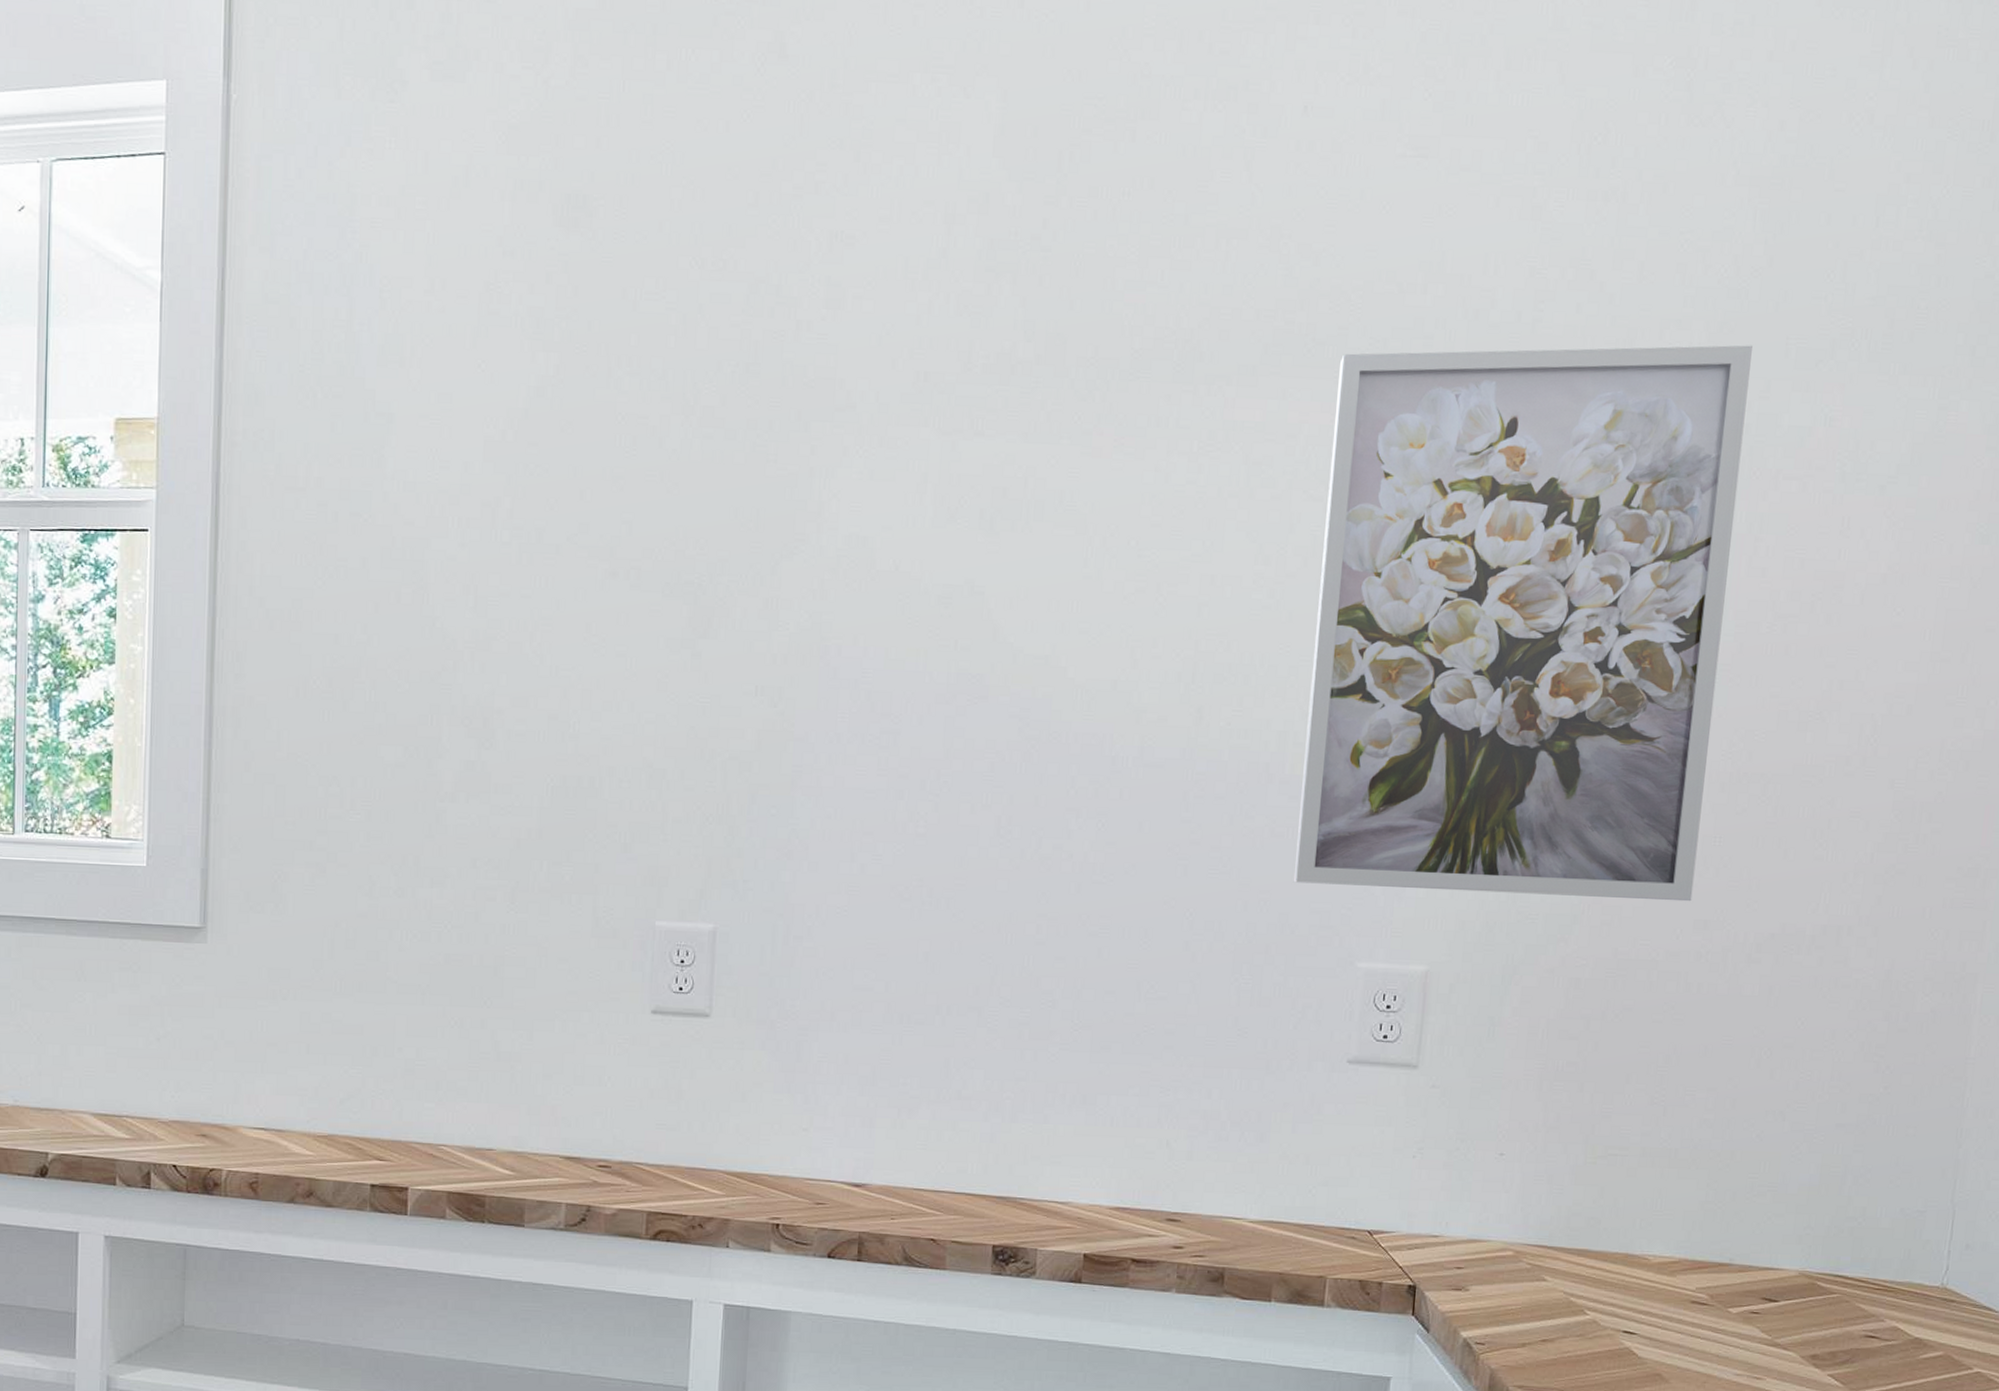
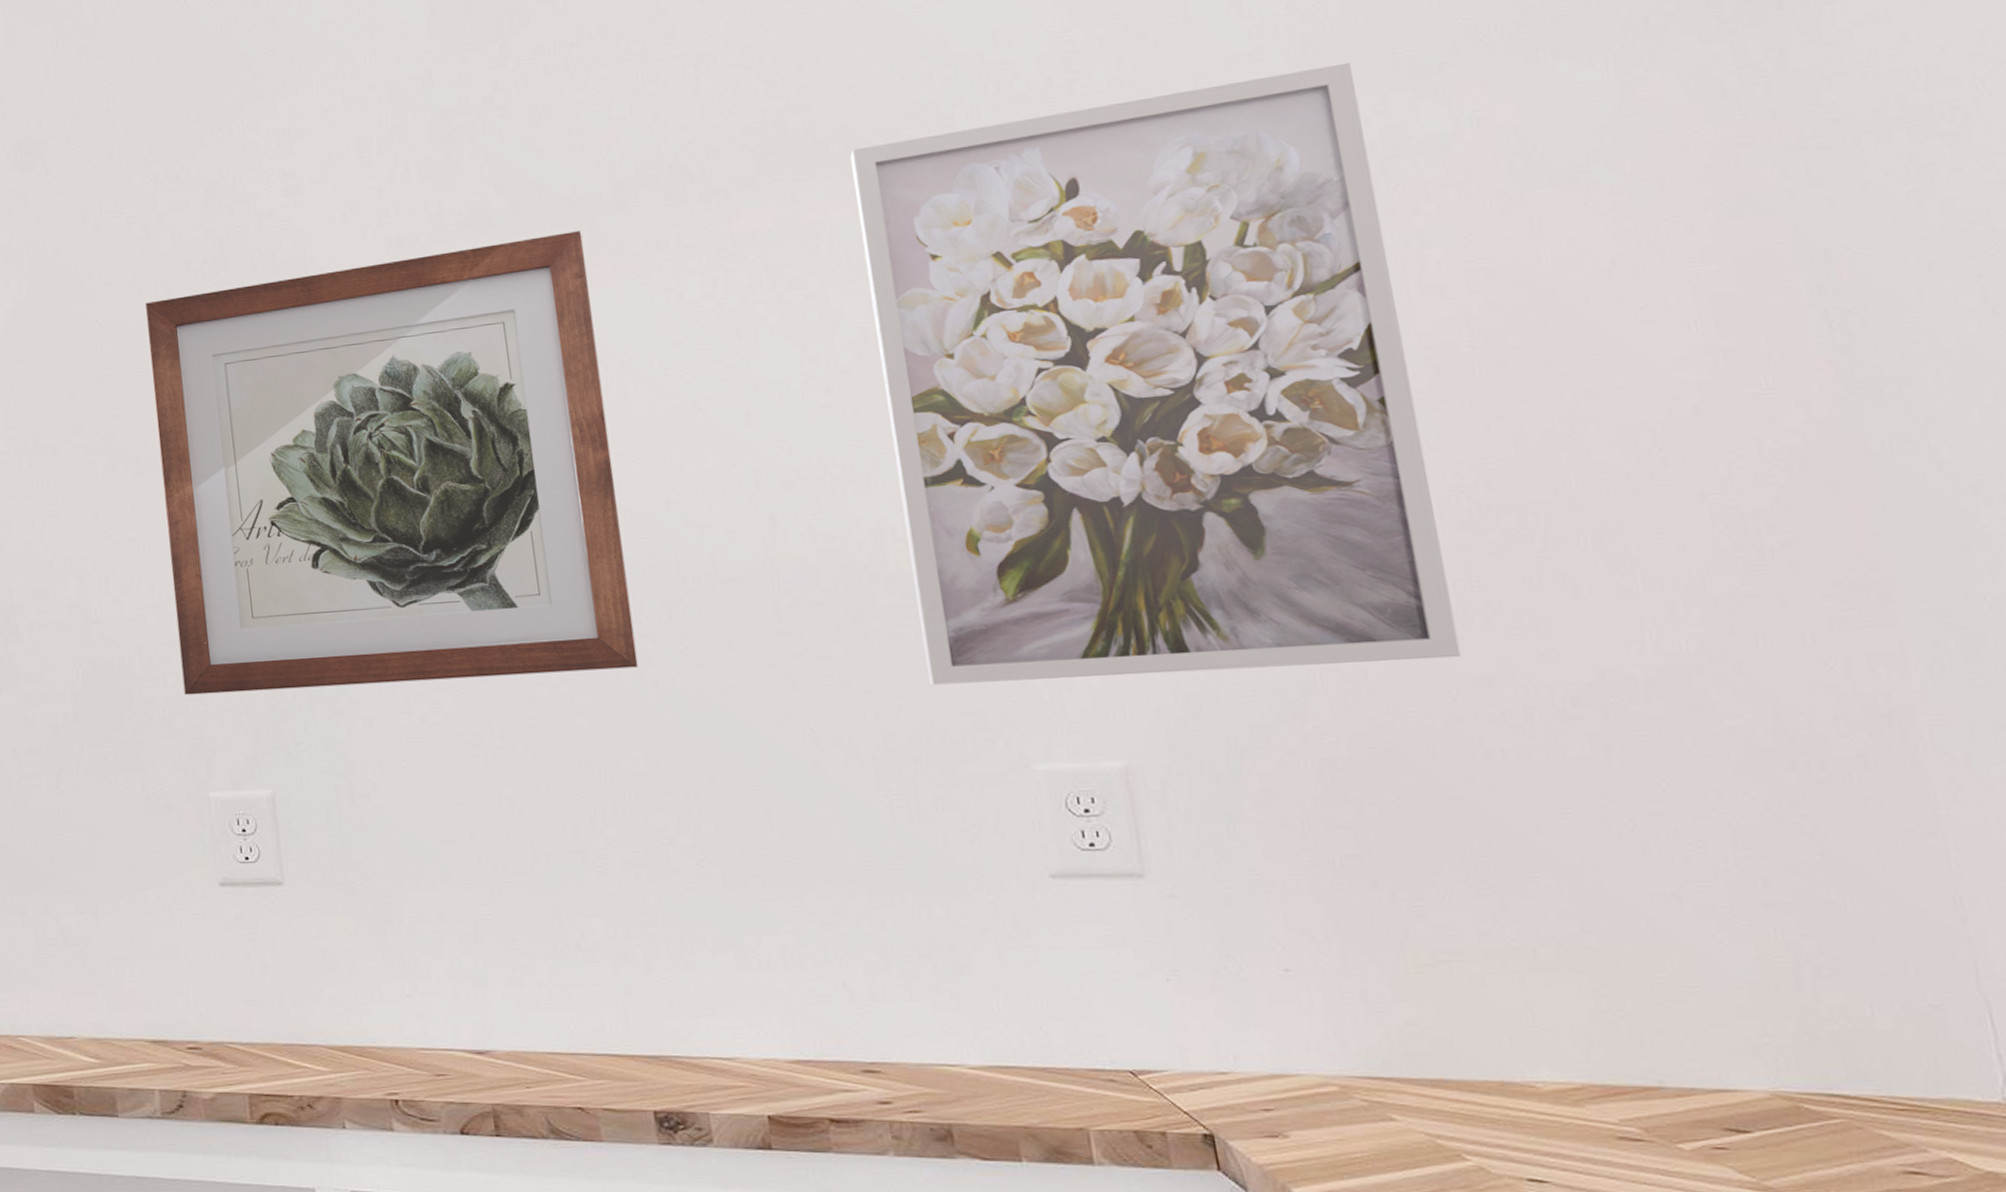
wall art: none [647,394,1094,839] -> present [145,231,639,695]

